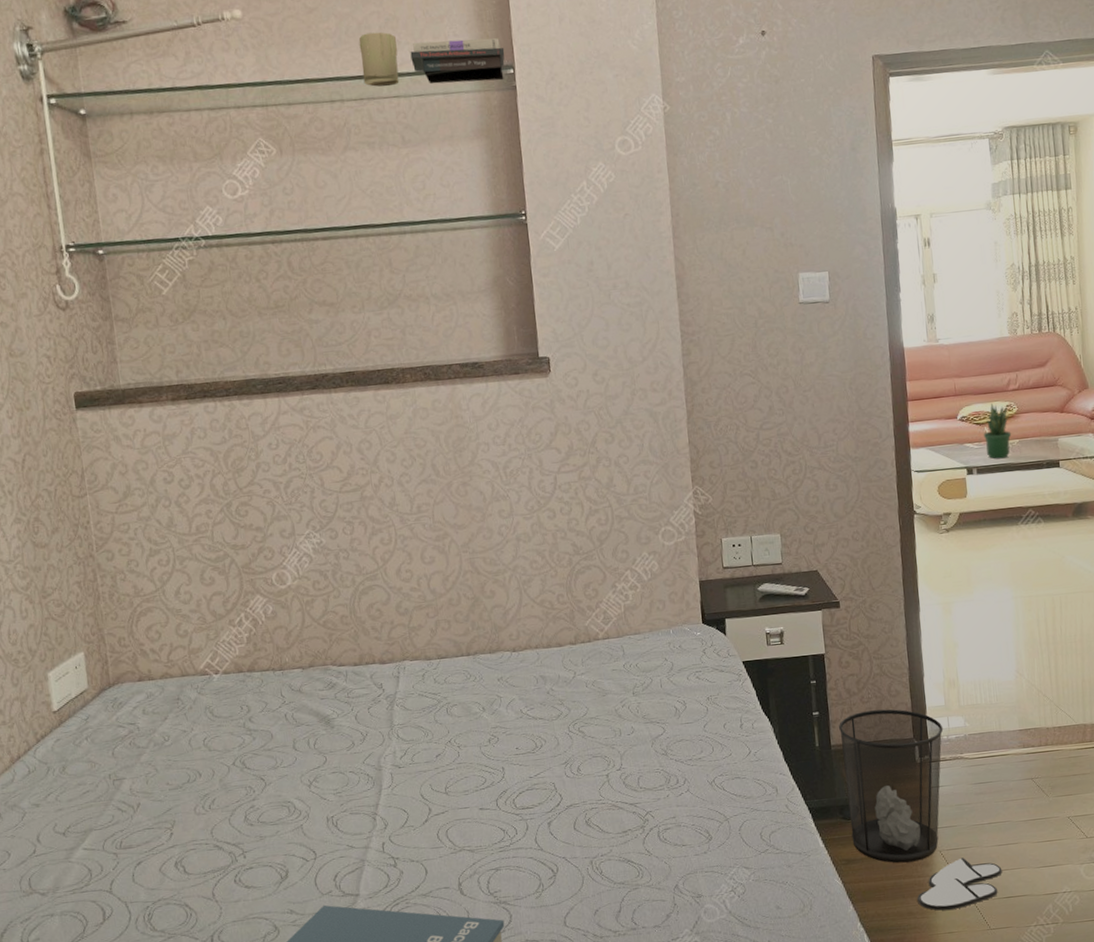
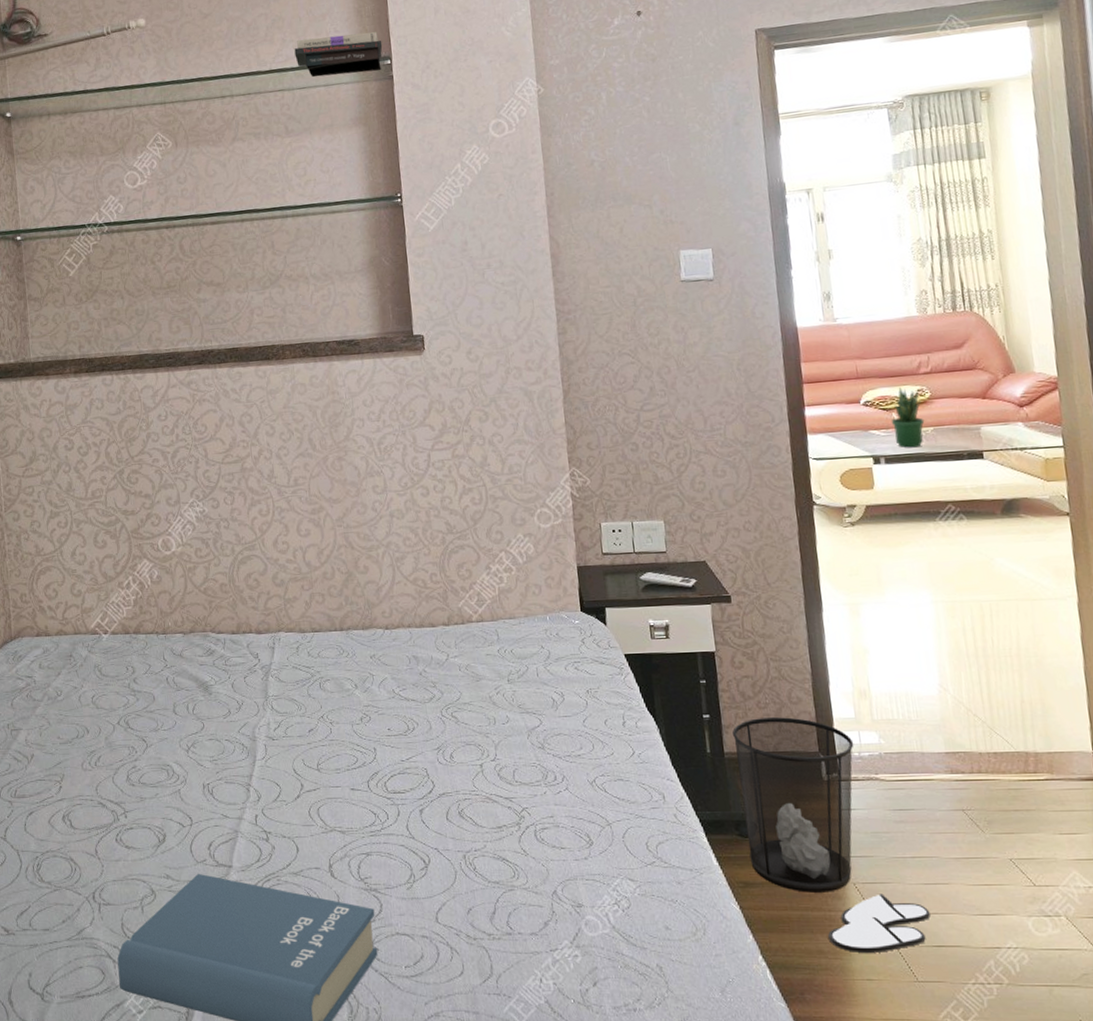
candle: present [358,31,400,87] -> none [247,31,284,82]

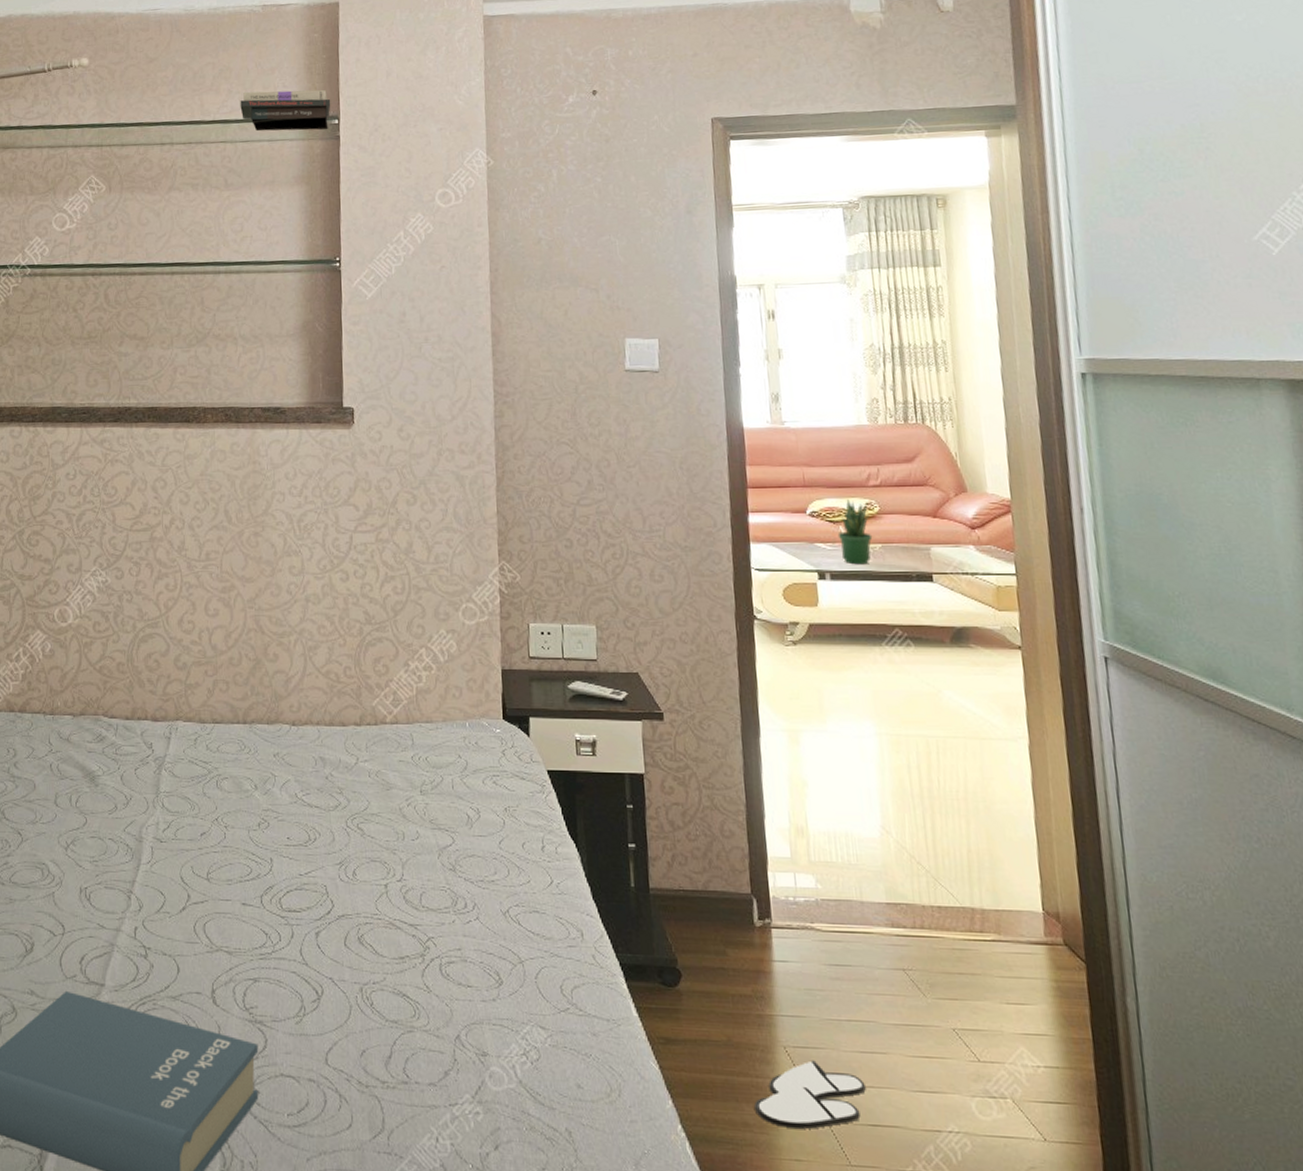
waste bin: present [732,717,854,893] -> none [659,851,789,1056]

